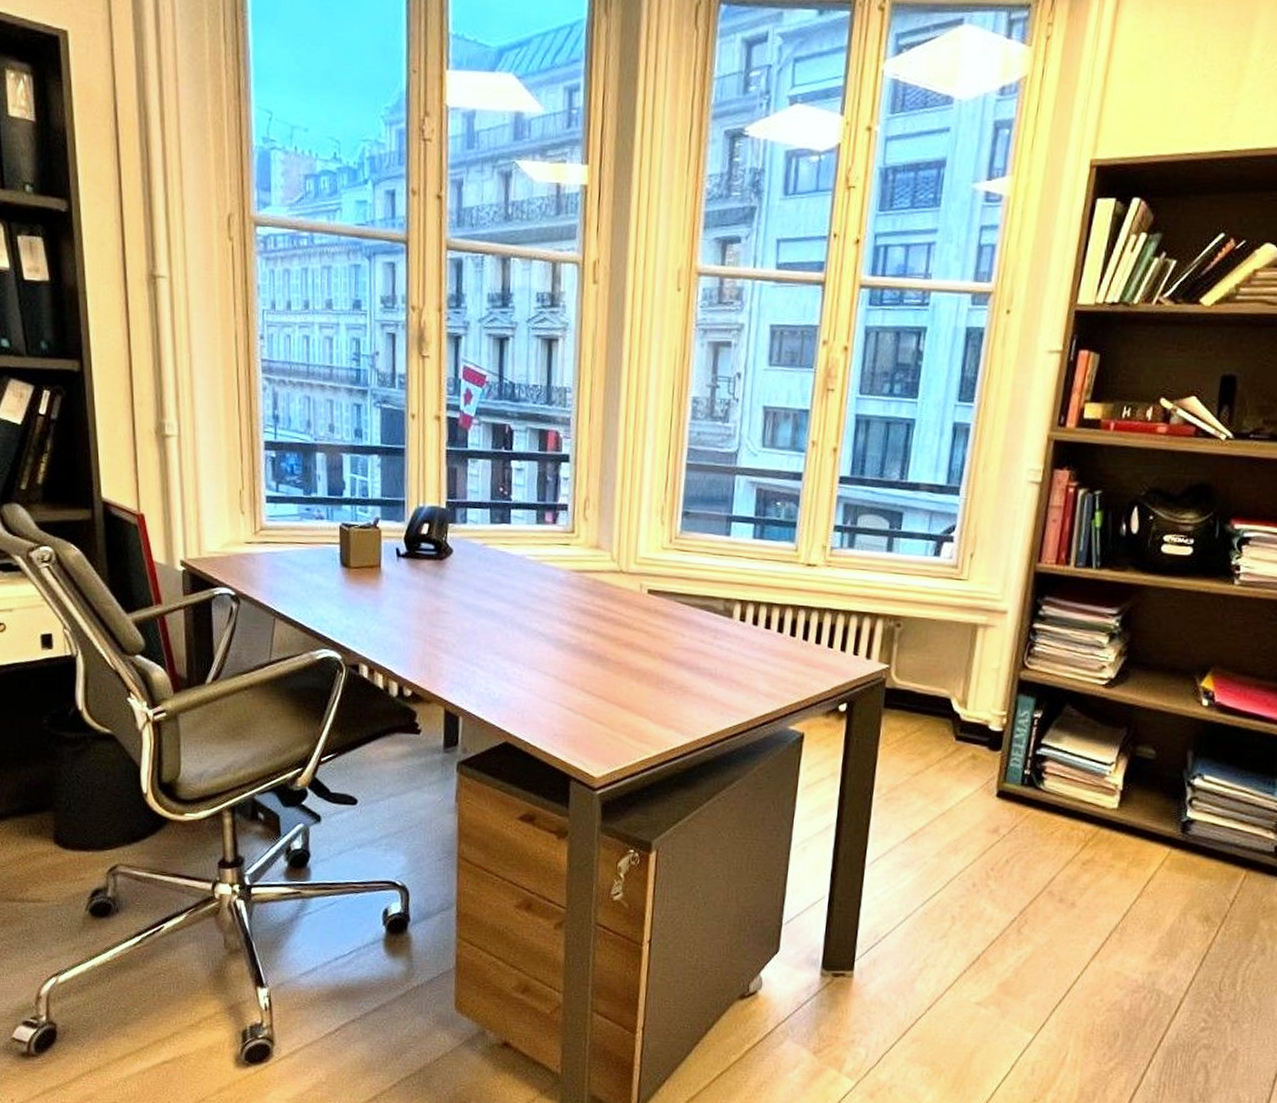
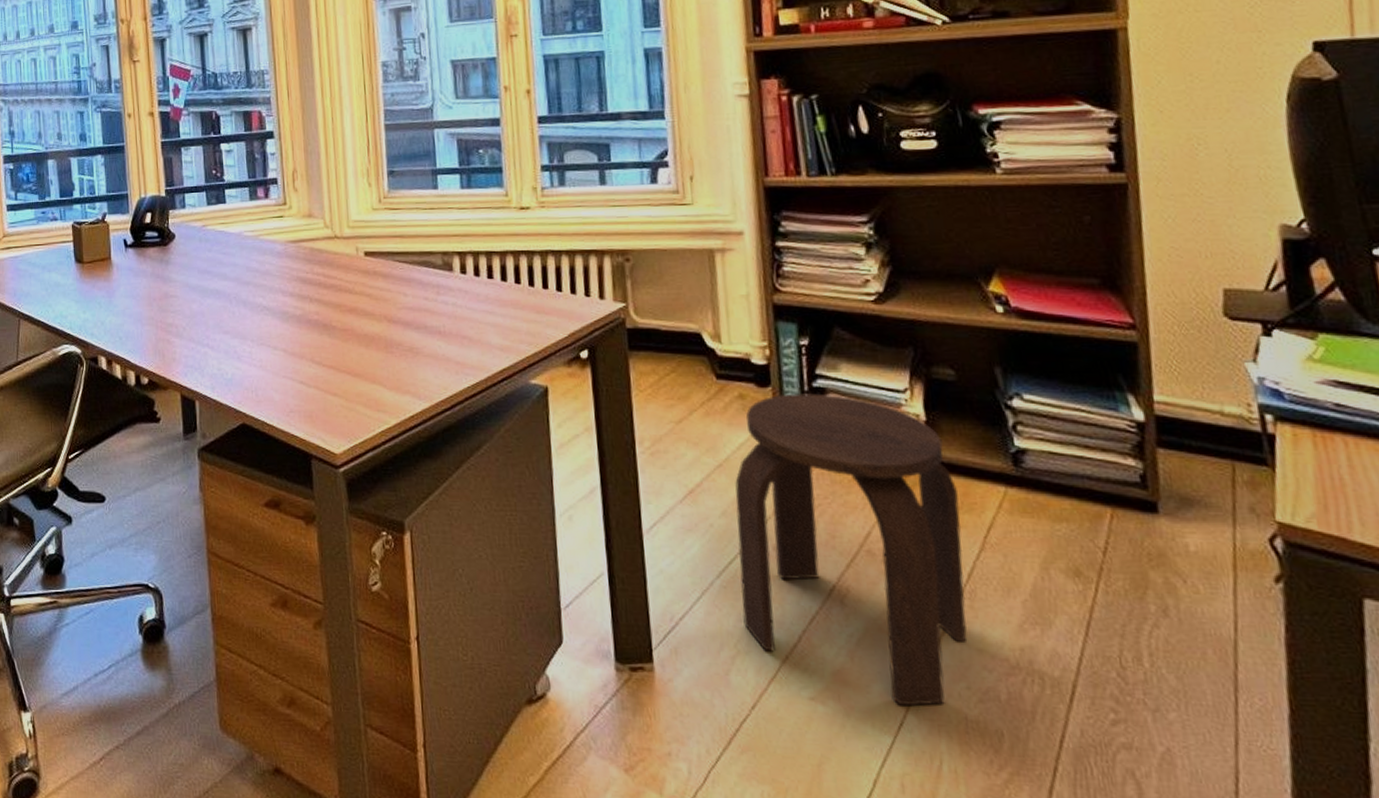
stool: none [935,758,1133,1012] -> present [735,393,967,706]

